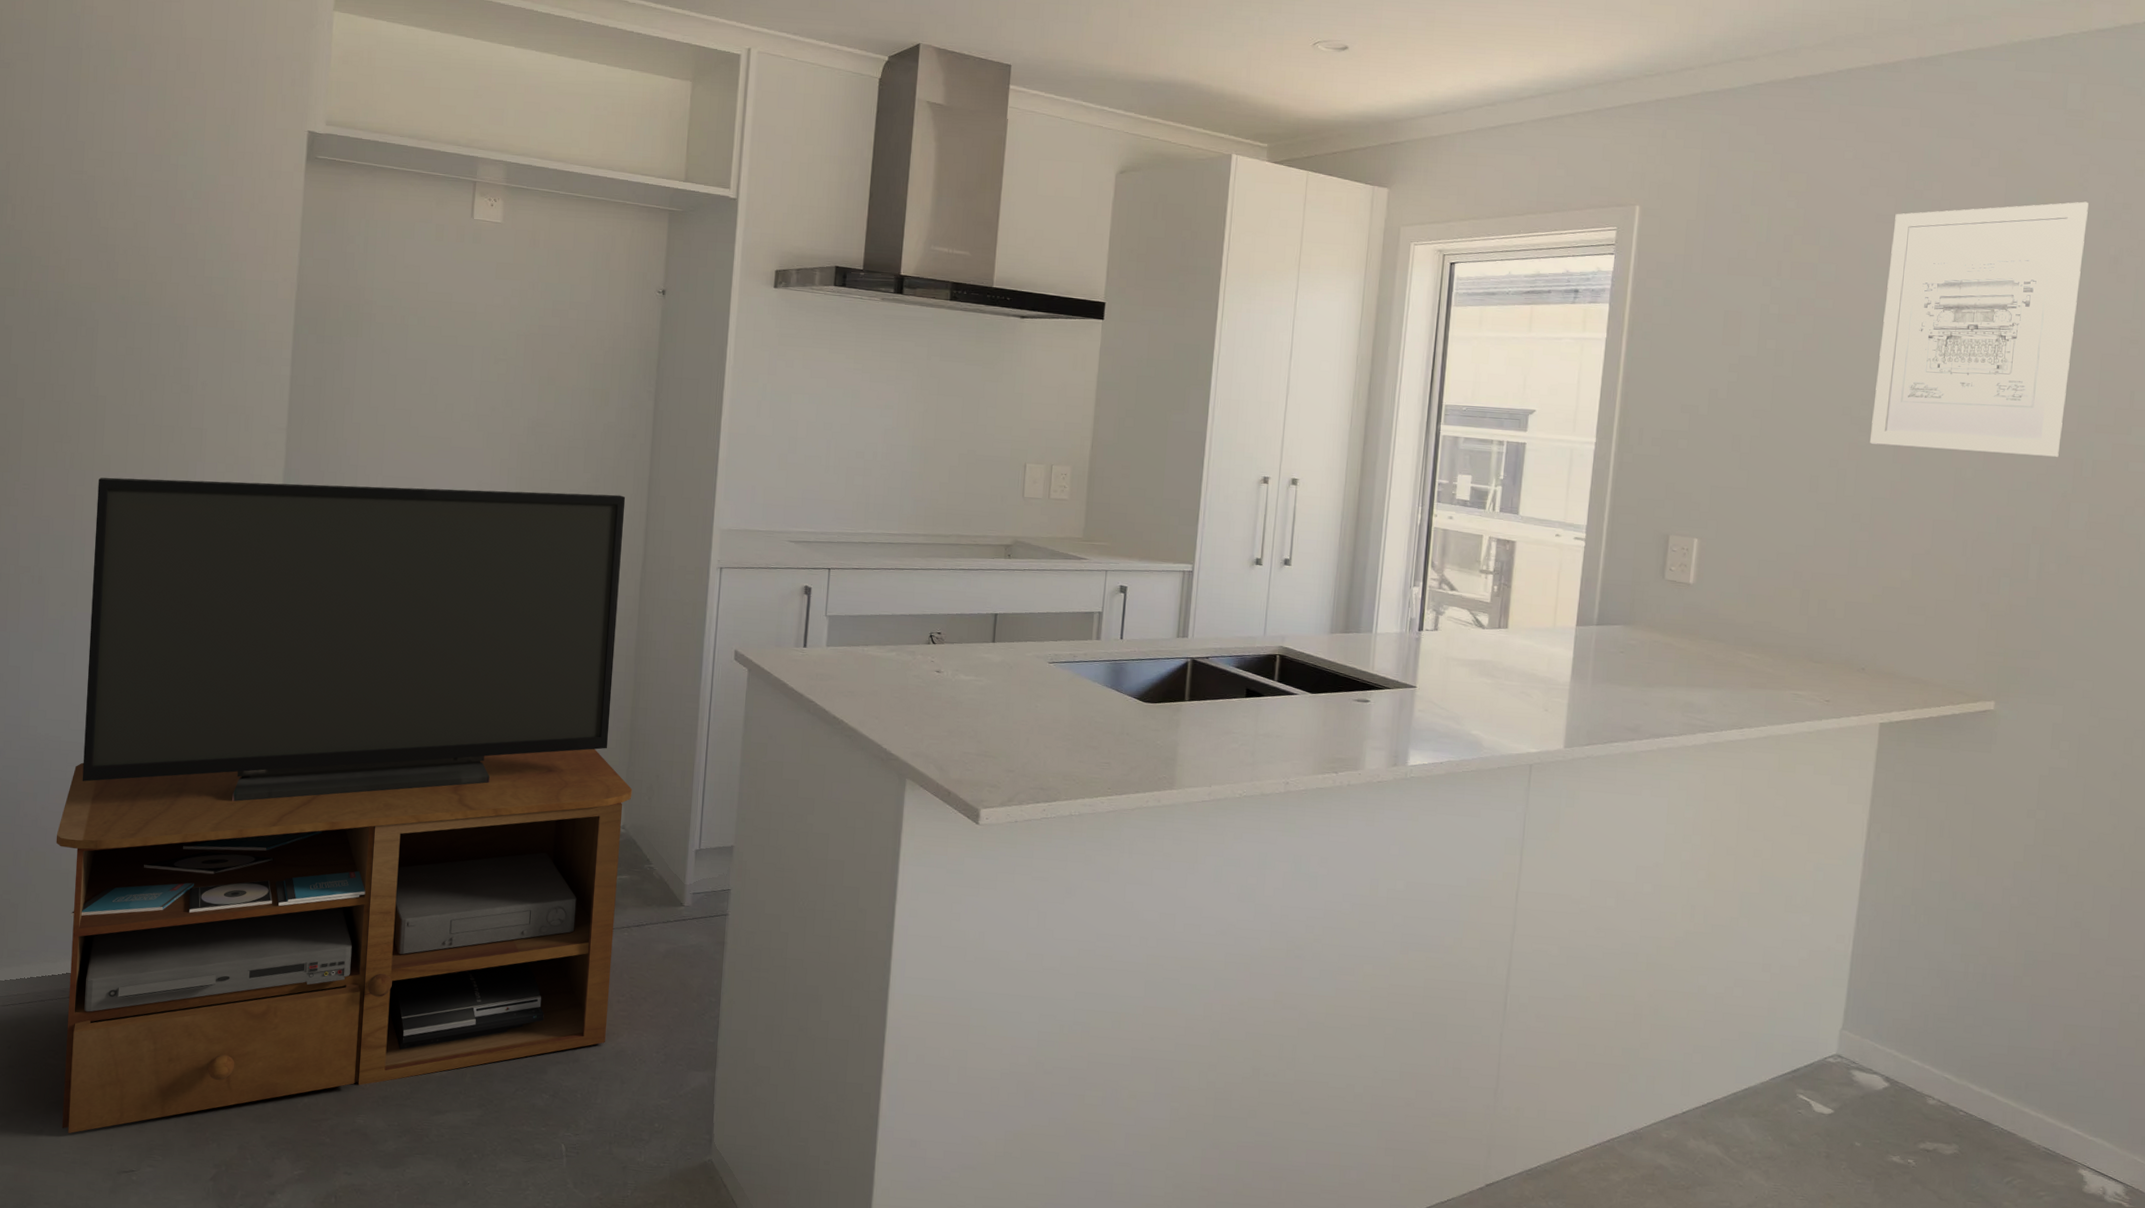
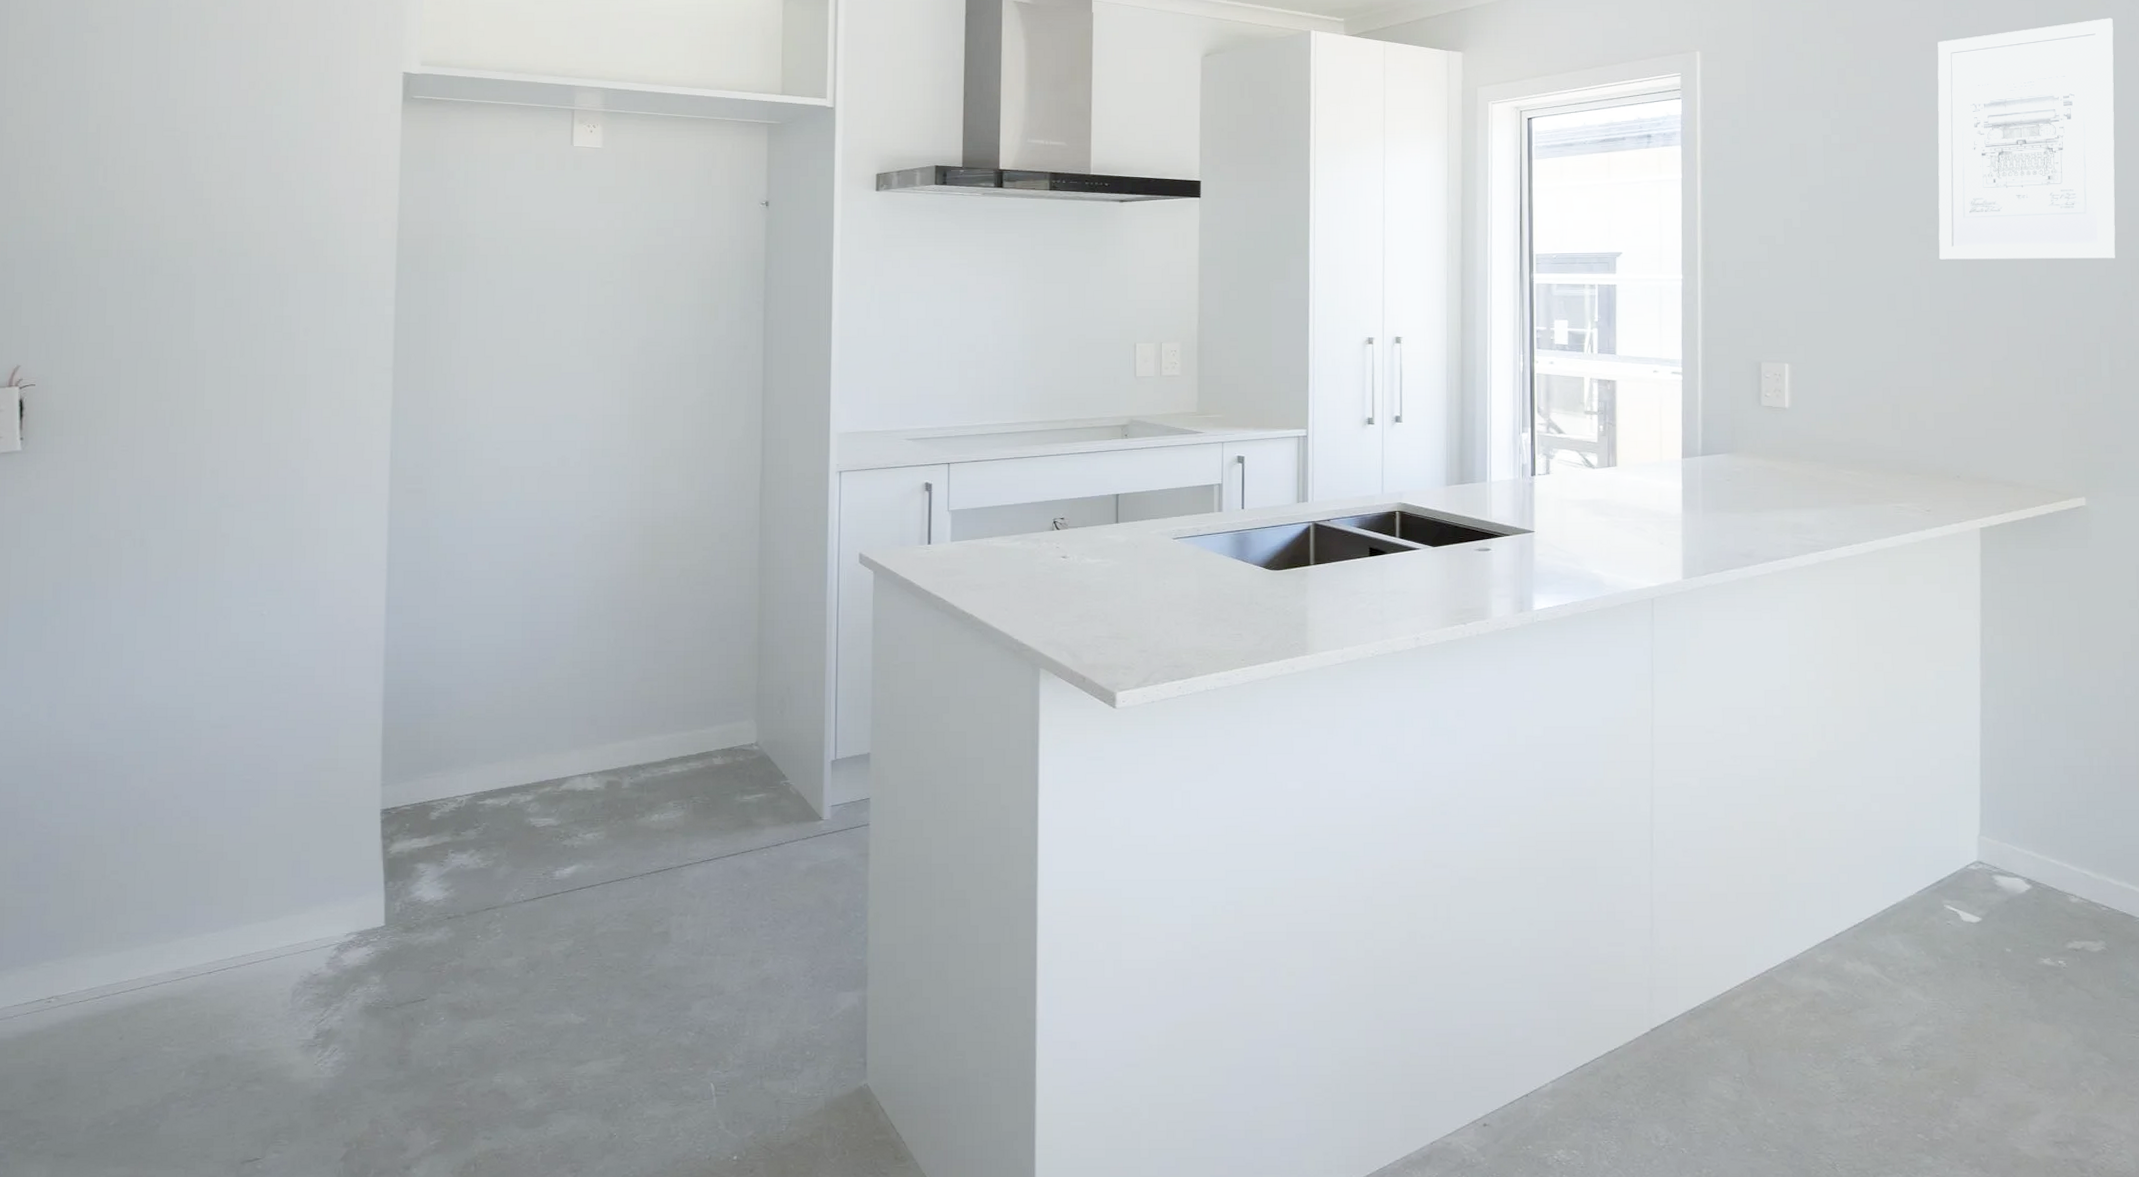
tv stand: present [56,477,633,1133] -> none [165,407,764,1125]

